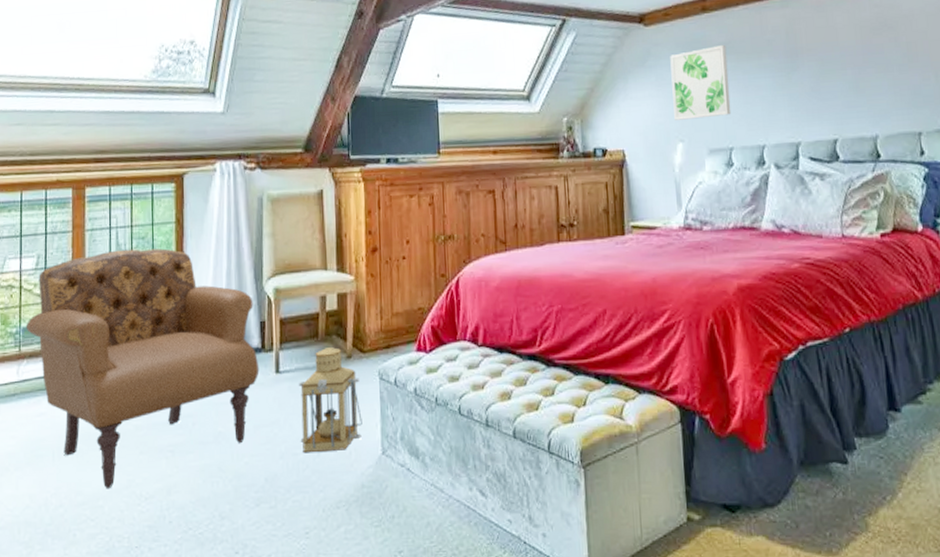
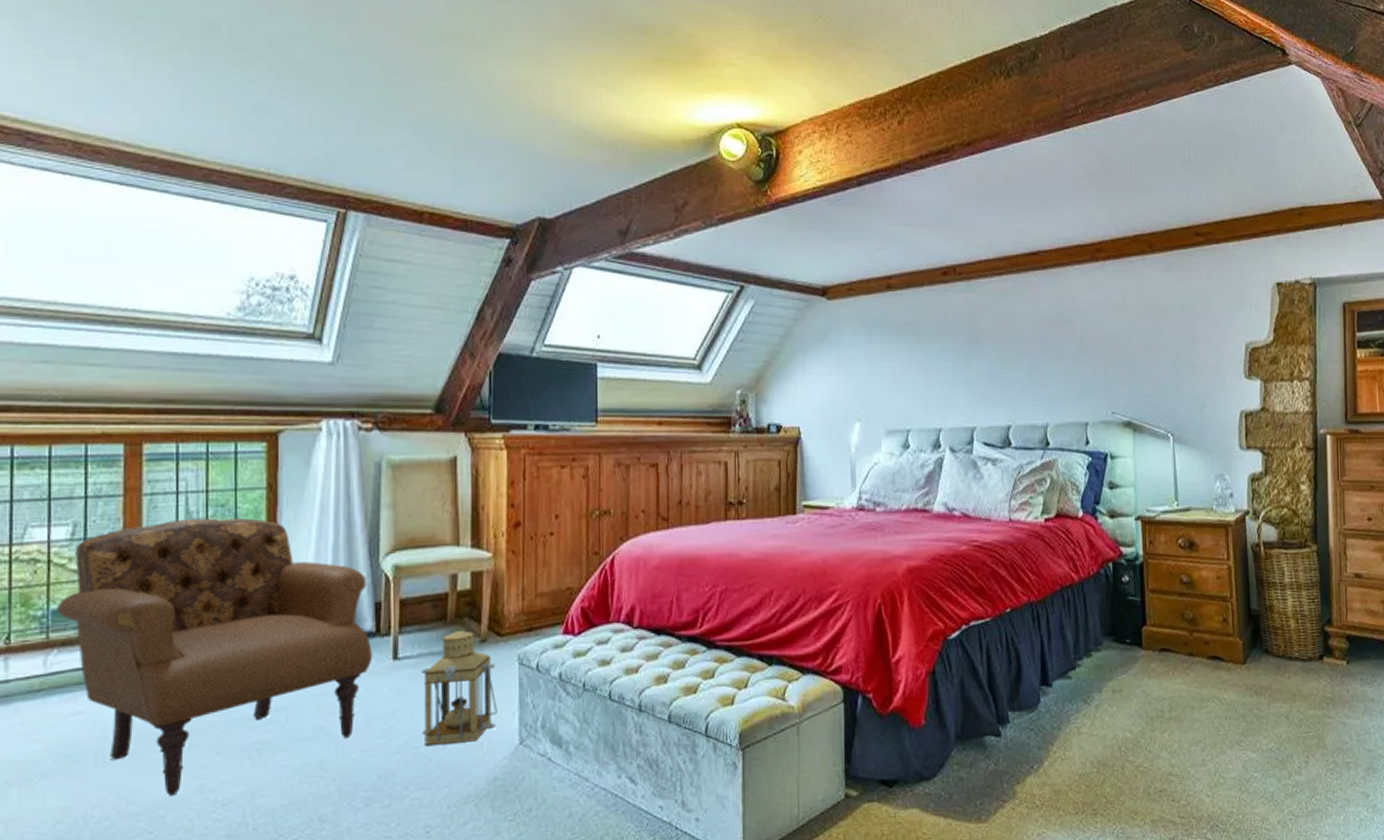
wall art: present [670,44,732,120] -> none [852,324,911,399]

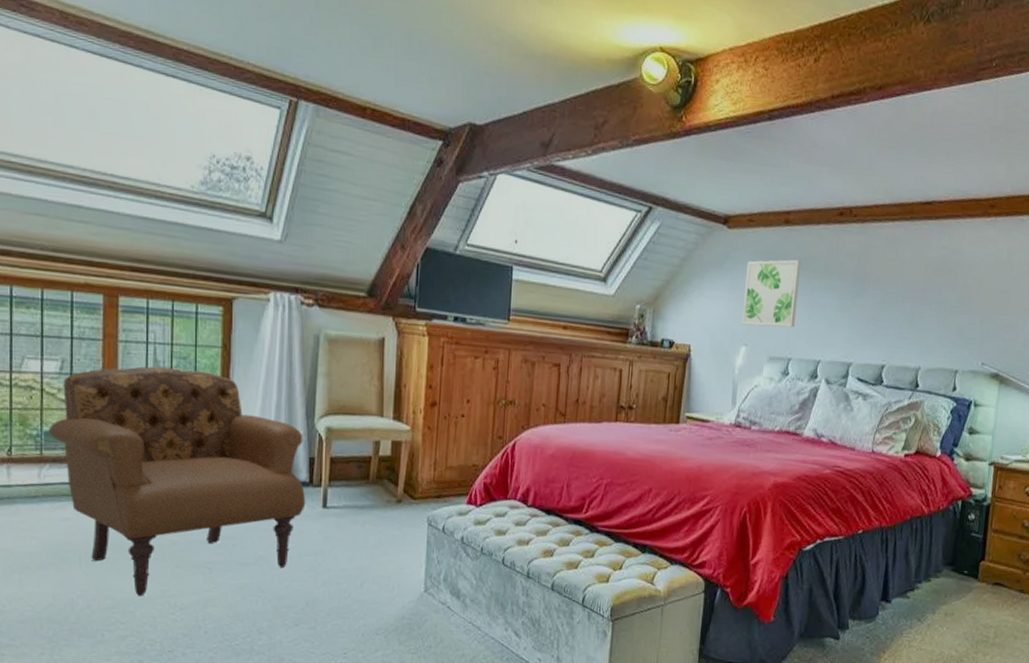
lantern: present [421,631,497,745] -> none [343,490,408,585]
wall art: none [852,324,911,399] -> present [742,259,801,328]

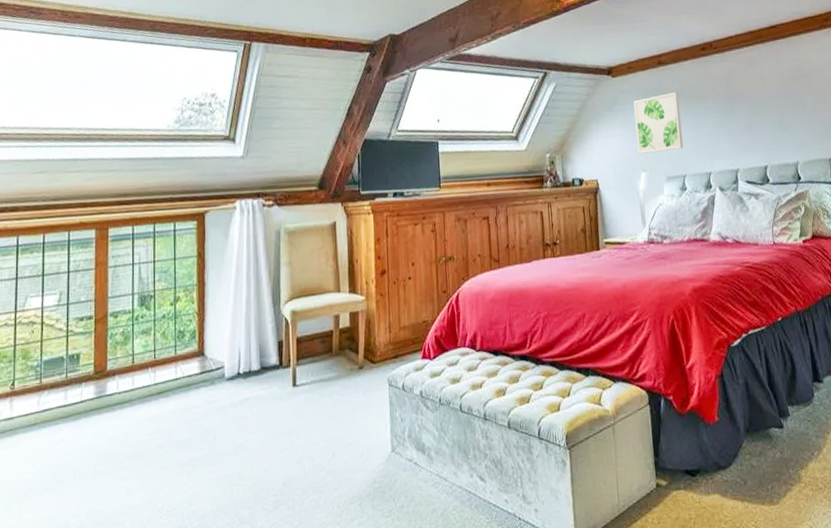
armchair: present [48,366,306,597] -> none [47,280,278,506]

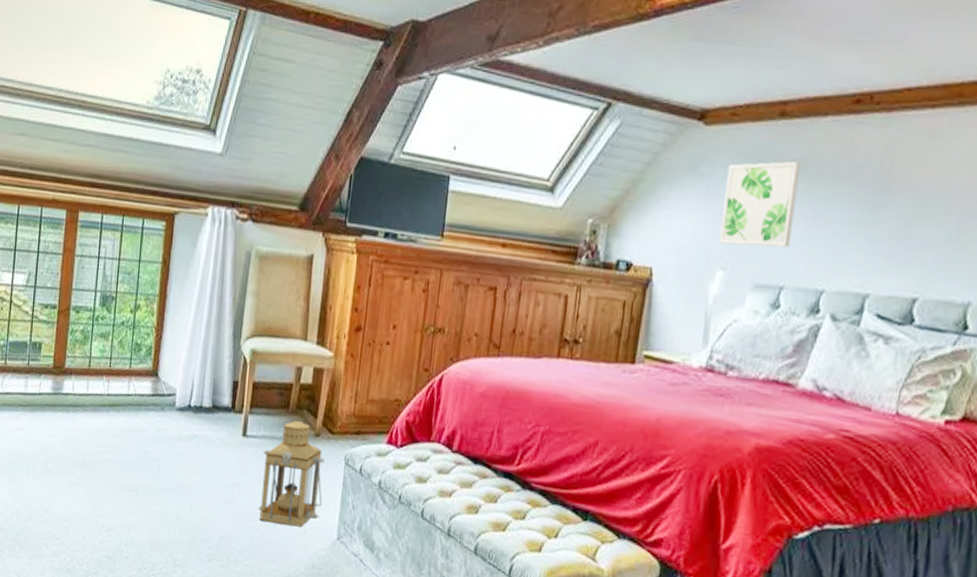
lantern: none [315,360,374,456] -> present [258,421,325,527]

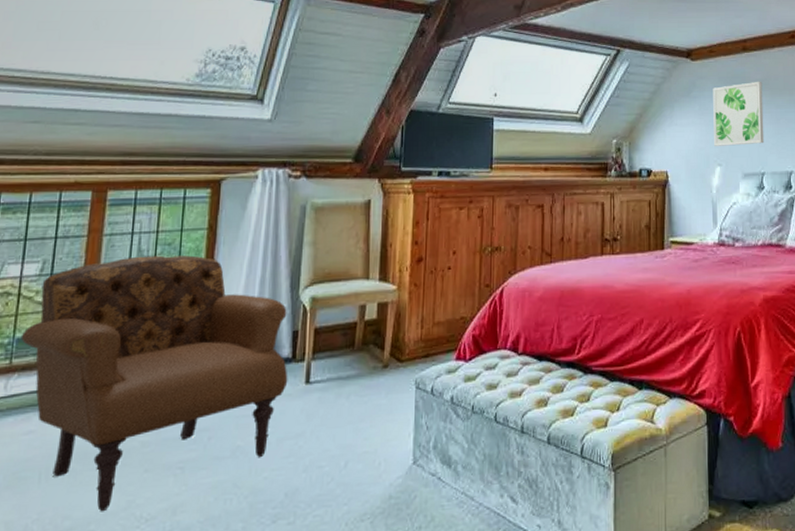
armchair: none [12,281,229,514] -> present [20,255,288,512]
lantern: present [258,421,325,527] -> none [326,357,395,465]

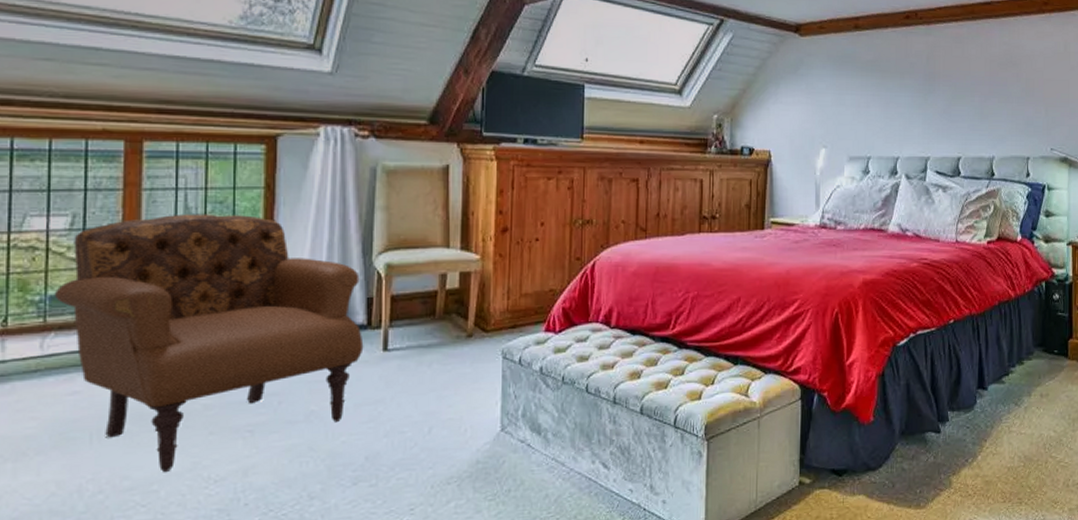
wall art: present [713,81,765,146] -> none [820,62,873,128]

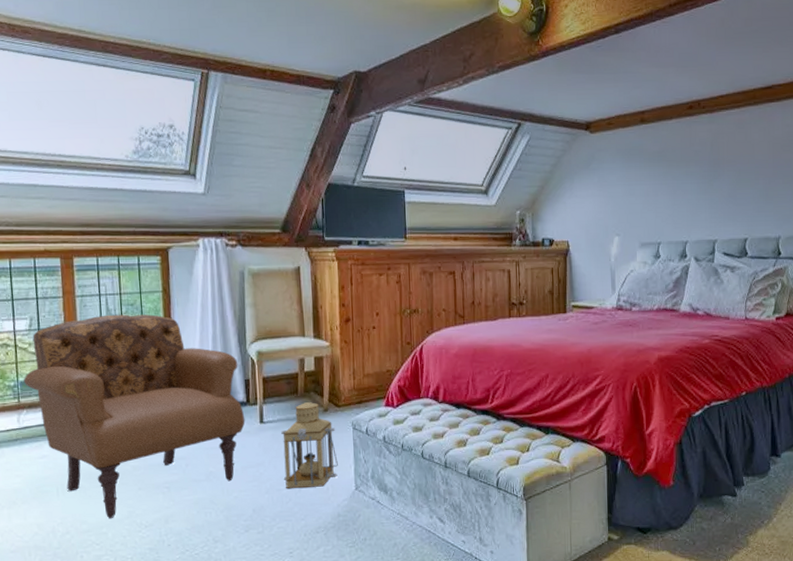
lantern: none [408,326,481,430] -> present [281,402,338,488]

